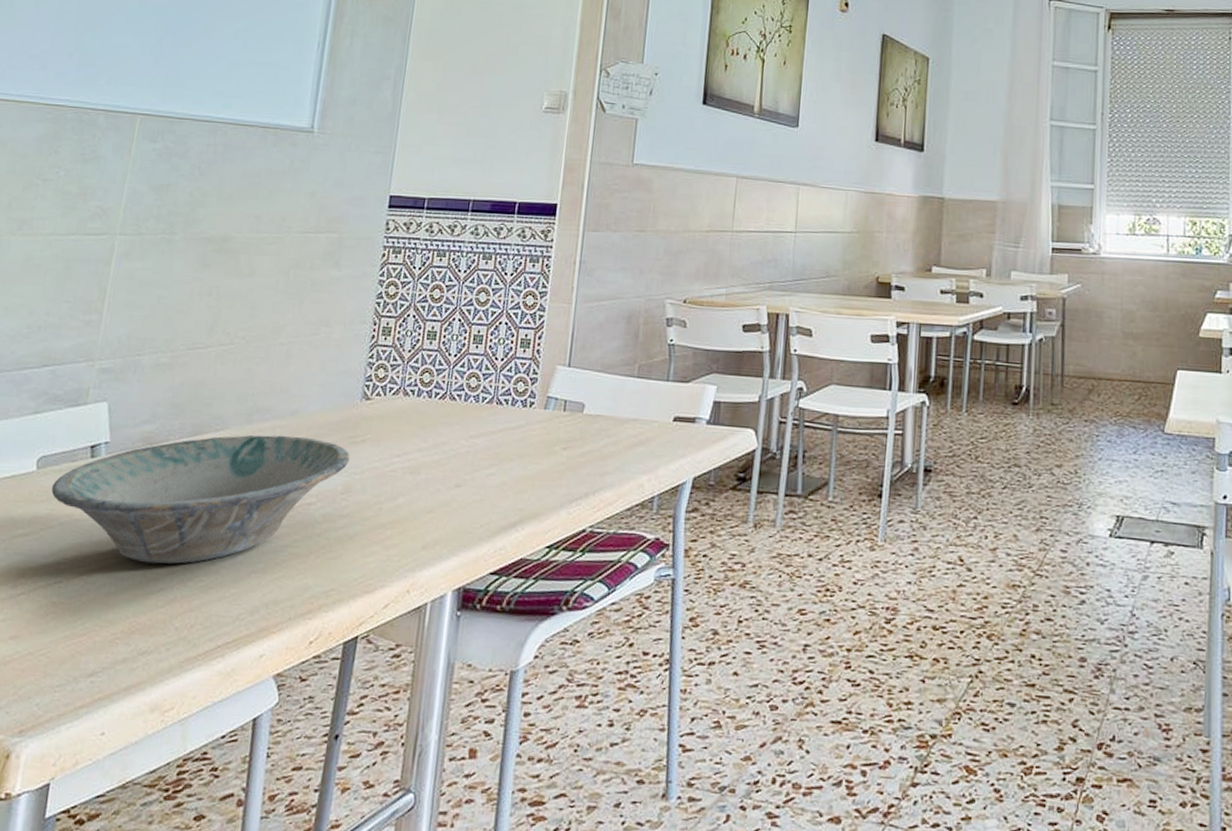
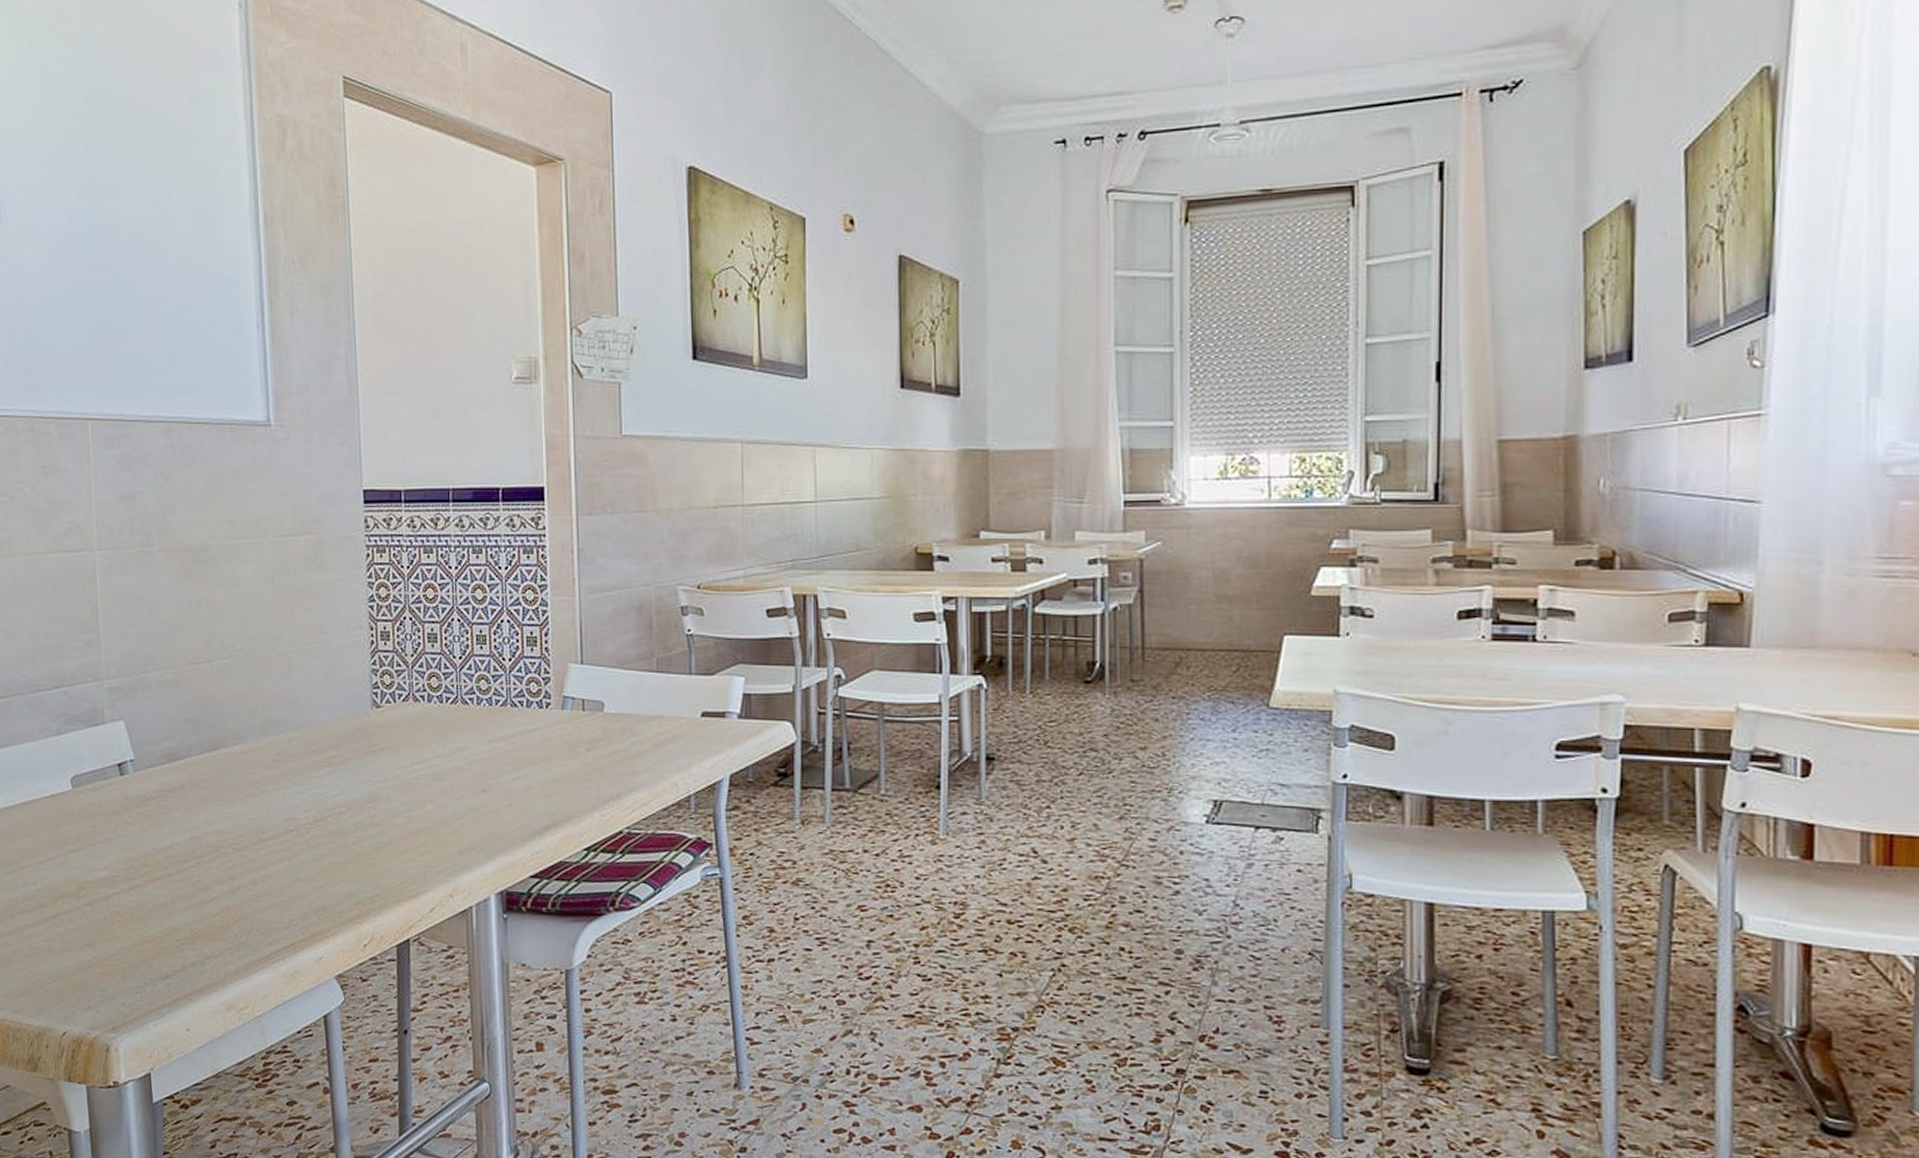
bowl: present [51,435,350,564] -> none [90,746,371,875]

